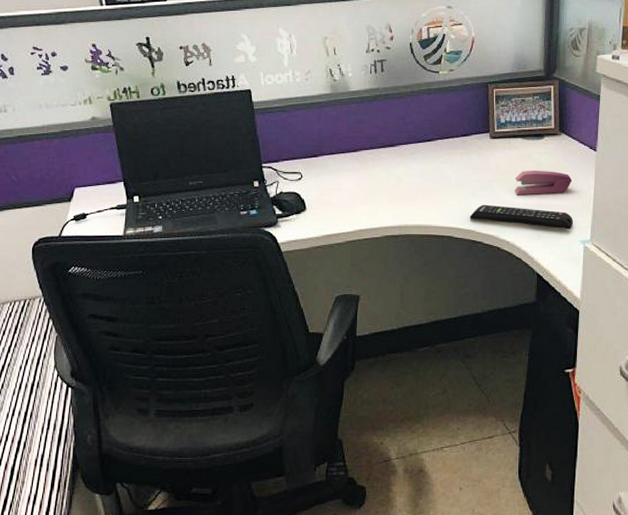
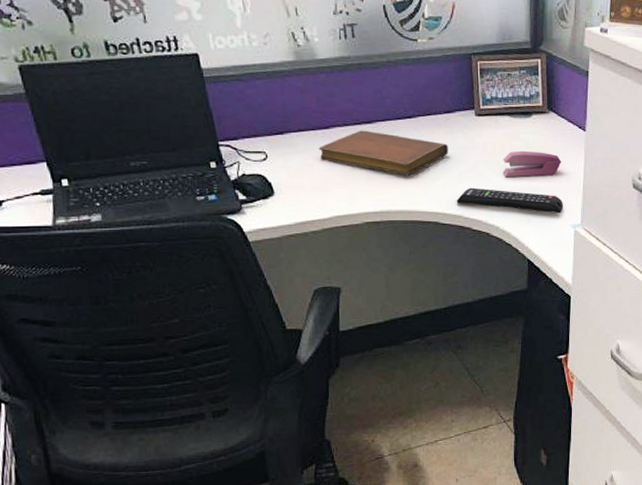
notebook: none [347,153,464,194] -> present [318,130,448,176]

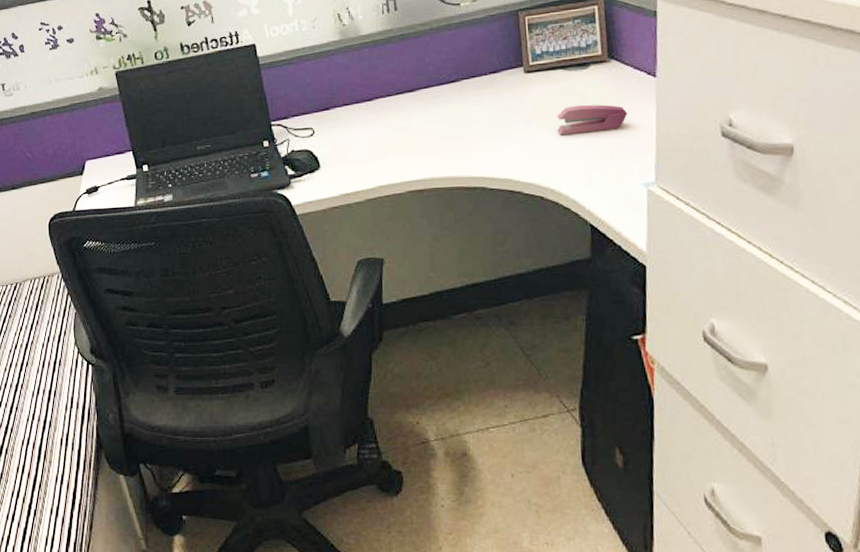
notebook: present [318,130,448,176] -> none [362,99,495,141]
remote control: present [456,187,563,213] -> none [505,148,632,171]

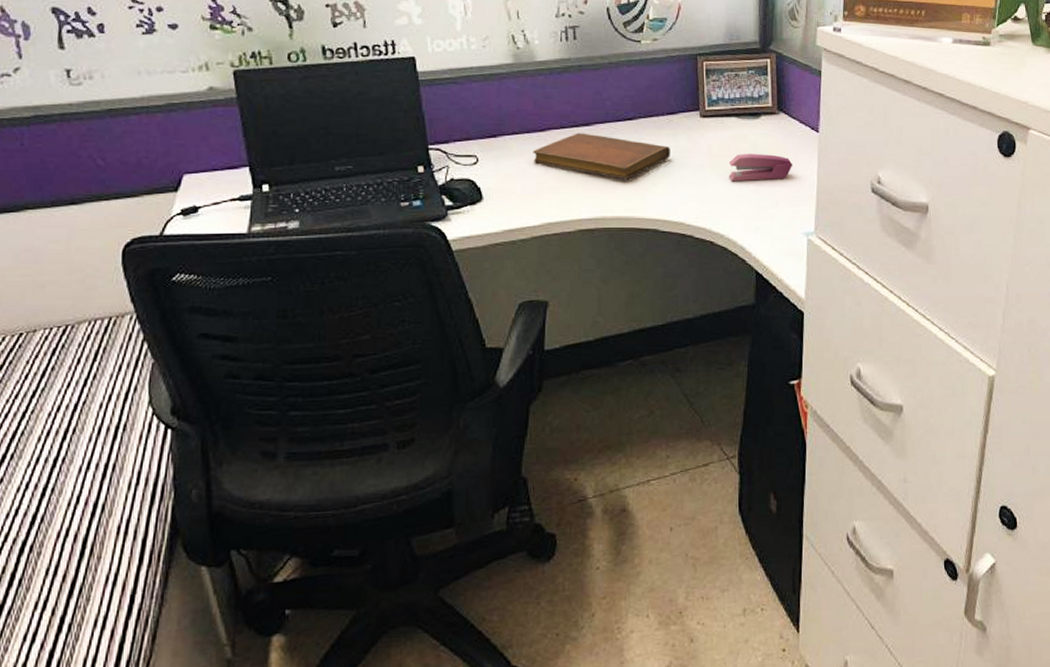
notebook: none [362,99,495,141] -> present [533,133,670,180]

